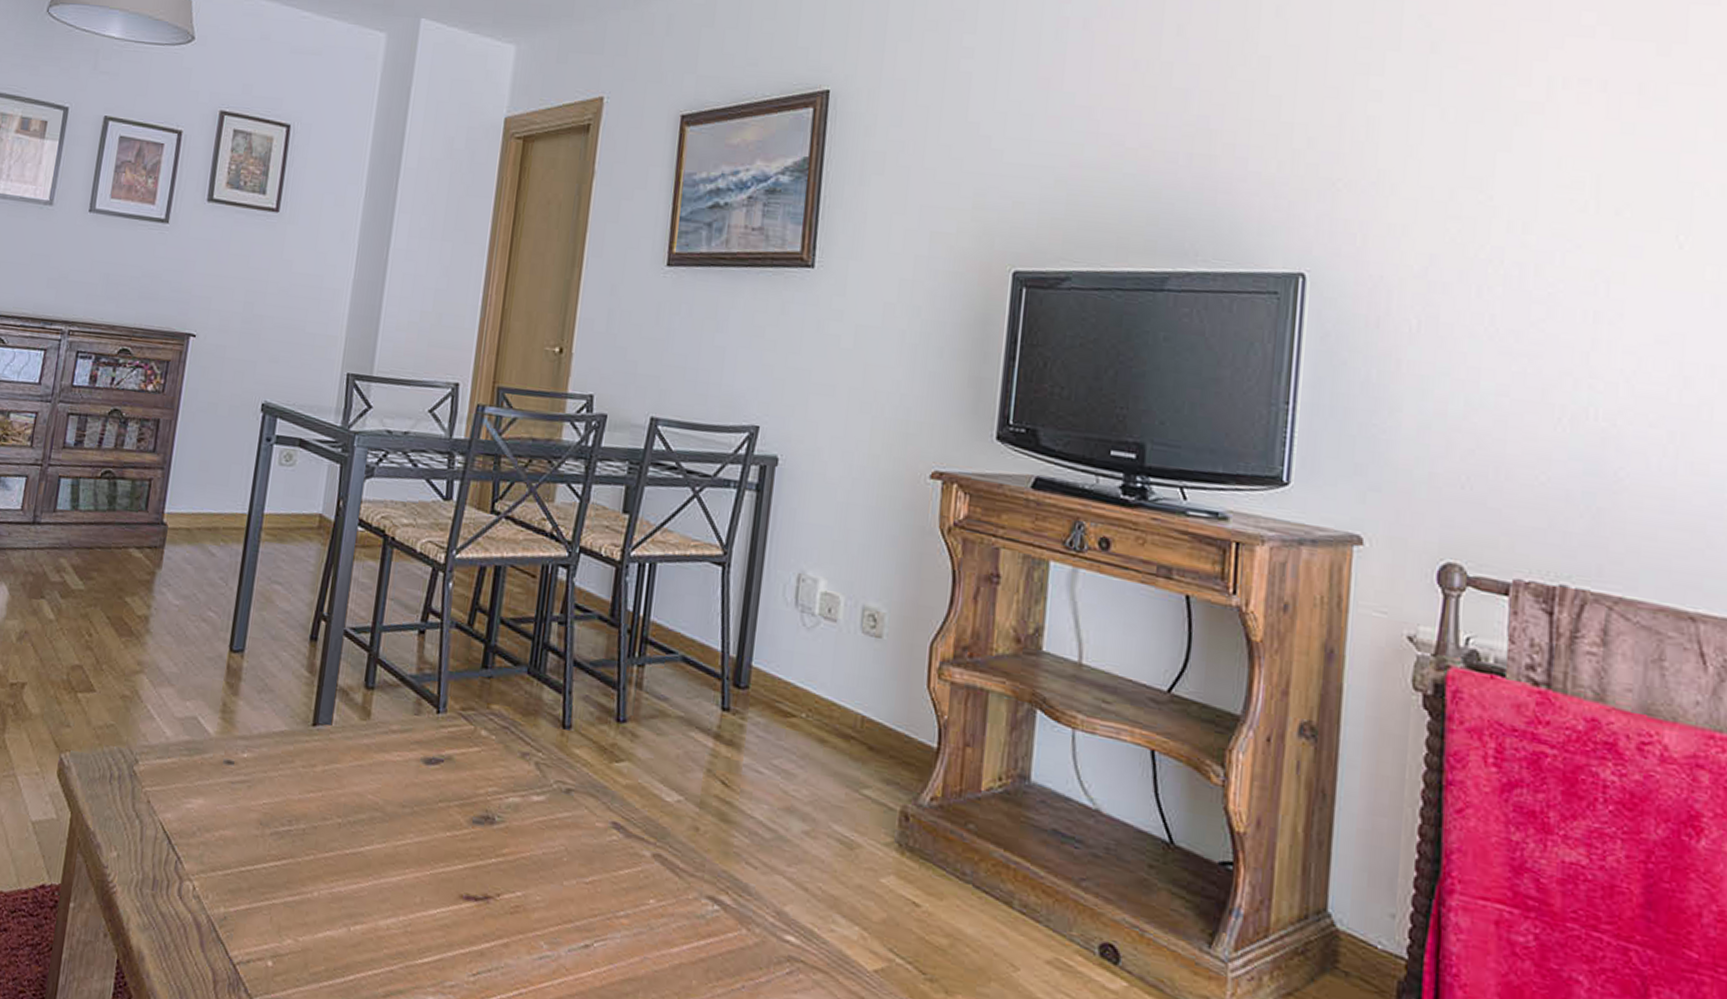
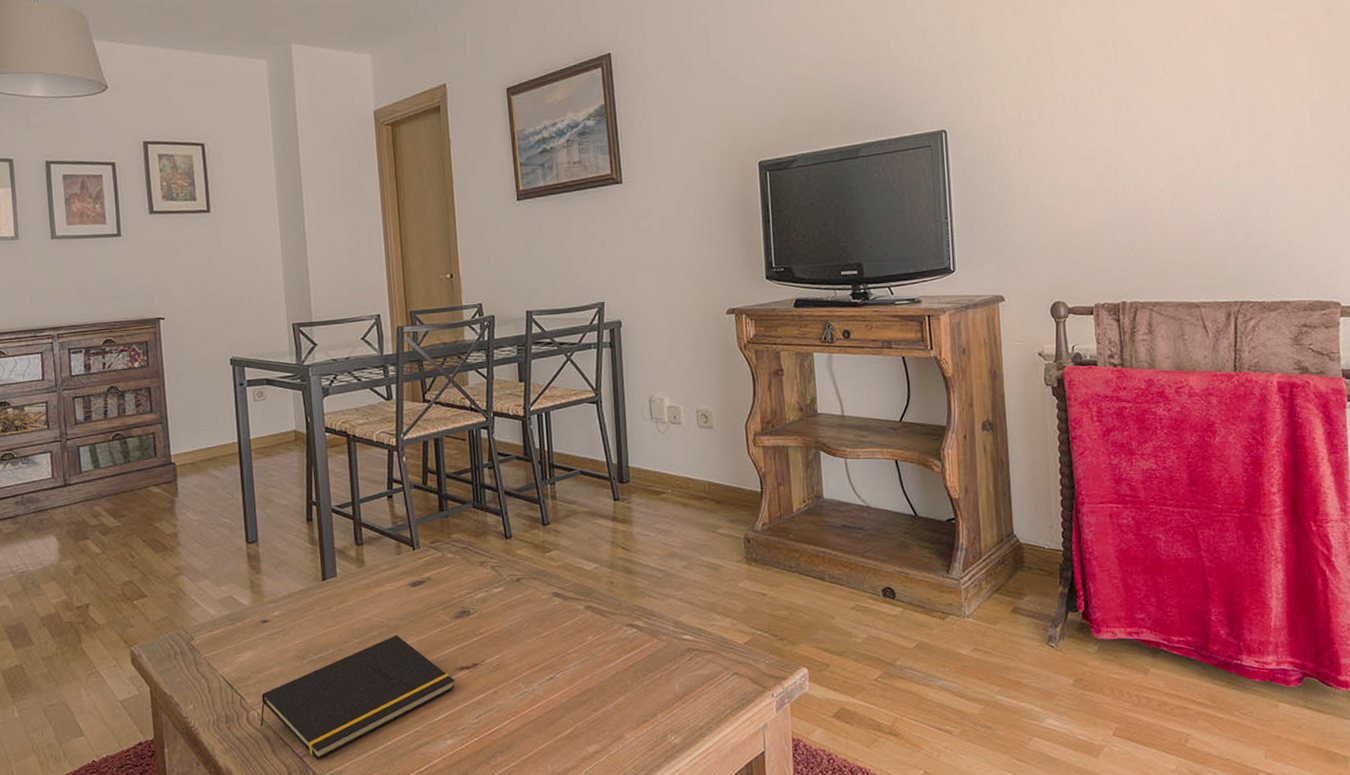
notepad: none [192,825,455,974] -> present [259,635,455,760]

